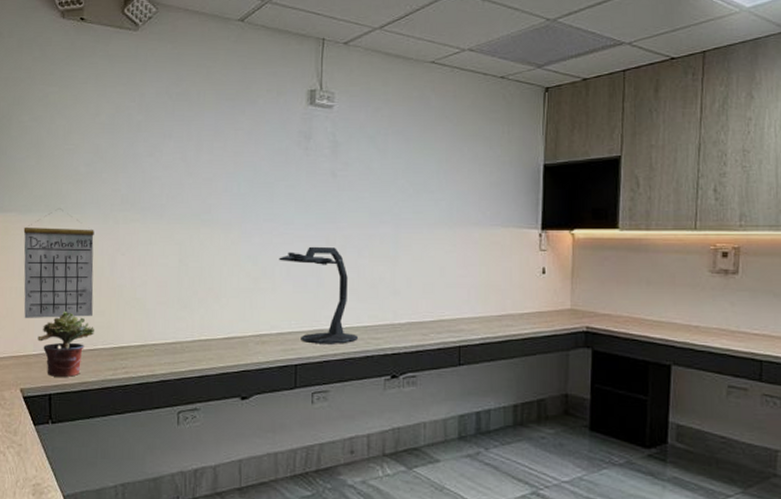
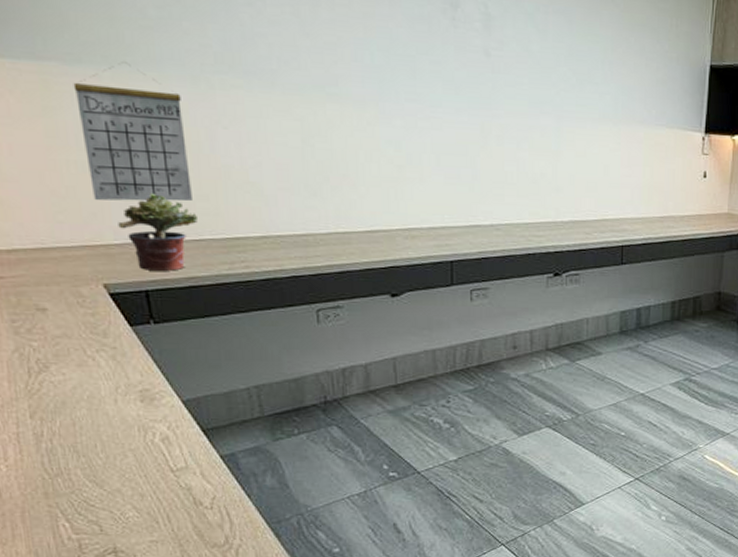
desk lamp: present [279,246,358,344] -> none [426,134,518,241]

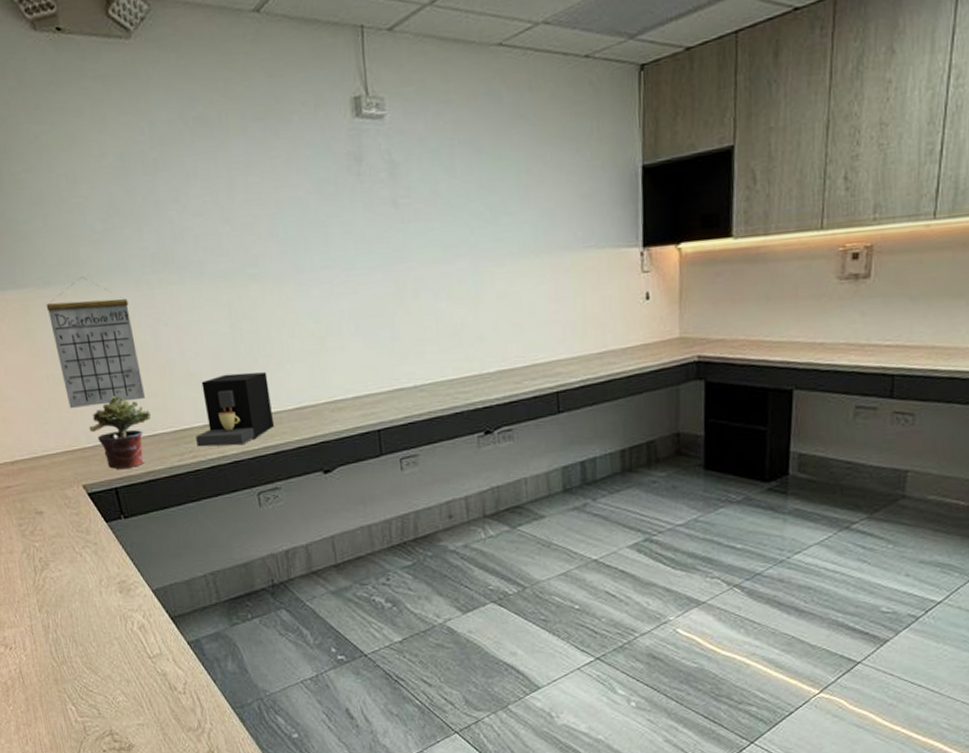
coffee maker: none [250,188,341,261] -> present [196,372,274,448]

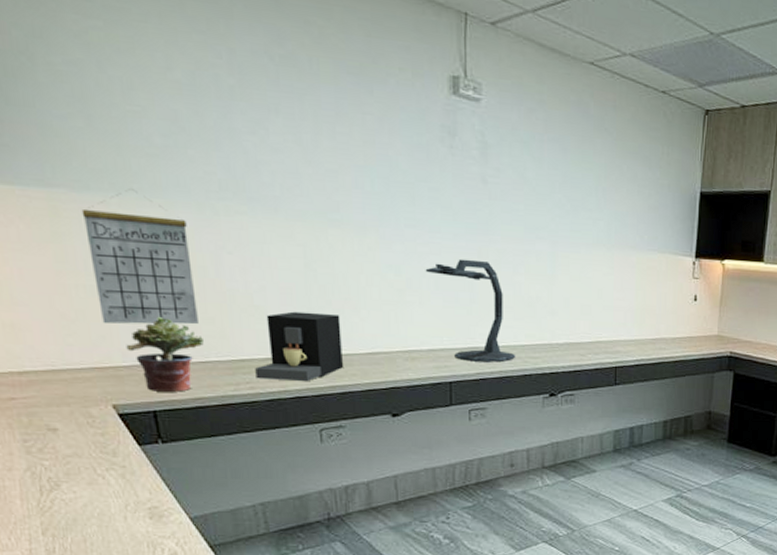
desk lamp: none [344,292,444,406] -> present [425,259,515,363]

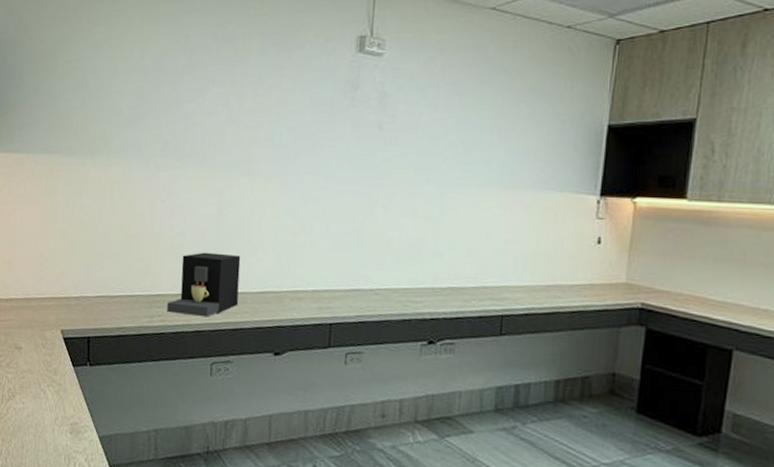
calendar: present [81,189,198,325] -> none [66,152,136,263]
potted plant: present [126,317,204,392] -> none [78,256,133,321]
desk lamp: present [425,259,515,363] -> none [318,202,396,306]

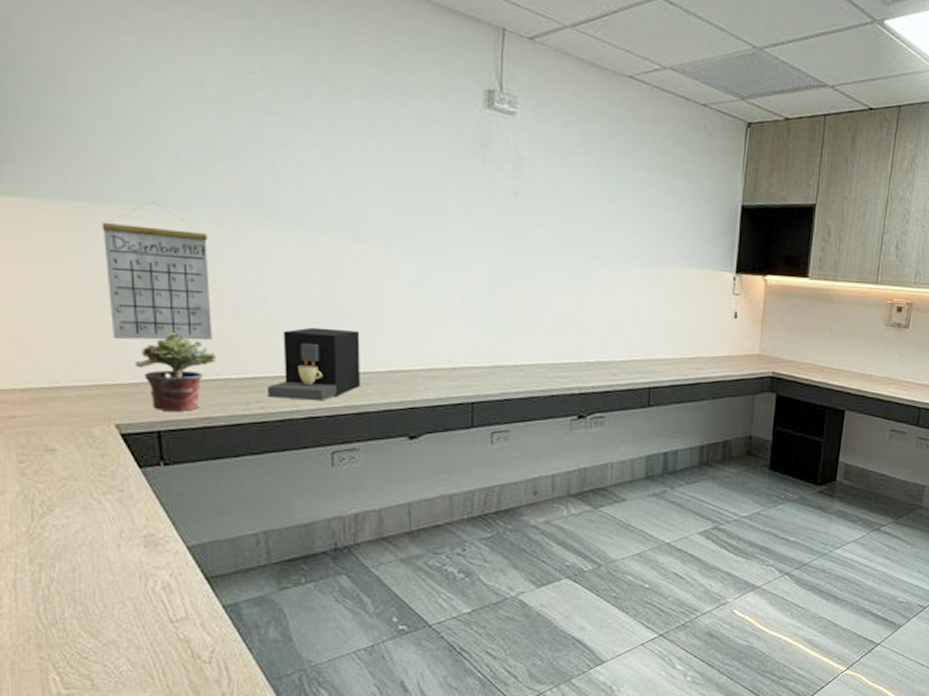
calendar: none [66,152,136,263] -> present [101,202,212,341]
potted plant: none [78,256,133,321] -> present [135,333,215,411]

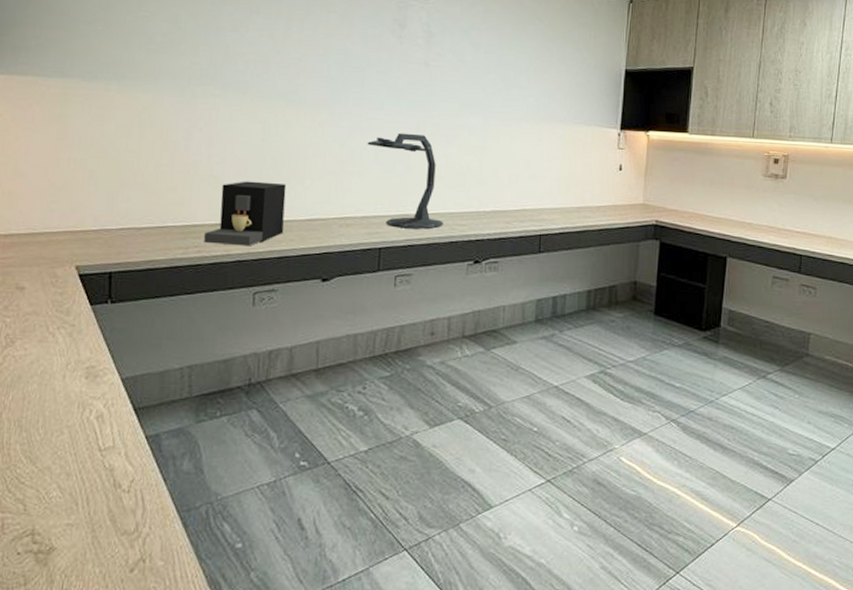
calendar: present [101,202,212,341] -> none [83,77,169,193]
potted plant: present [135,333,215,411] -> none [98,186,164,255]
desk lamp: none [451,273,542,382] -> present [367,133,443,230]

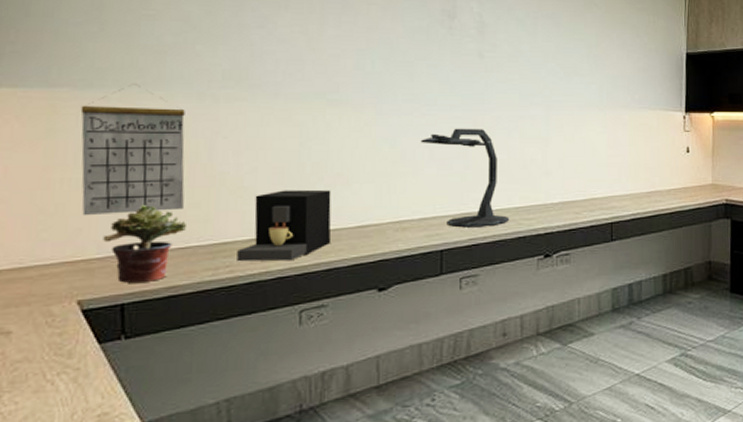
calendar: none [83,77,169,193] -> present [80,84,185,216]
potted plant: none [98,186,164,255] -> present [103,205,186,283]

